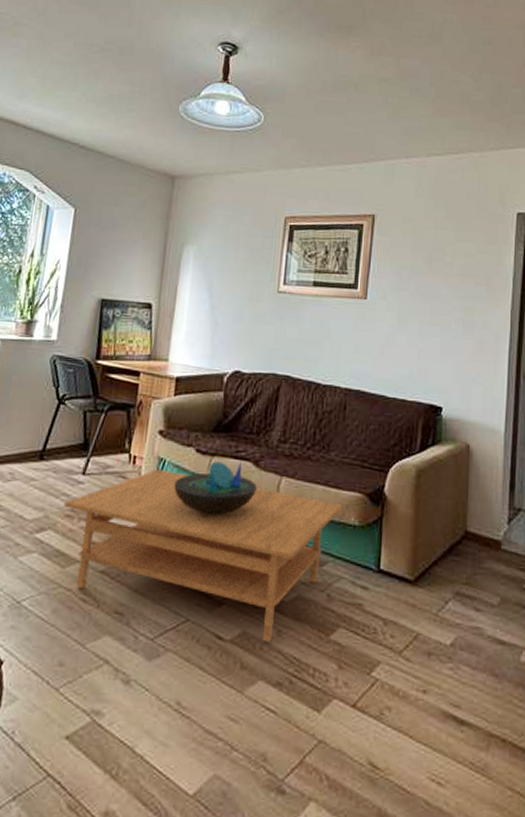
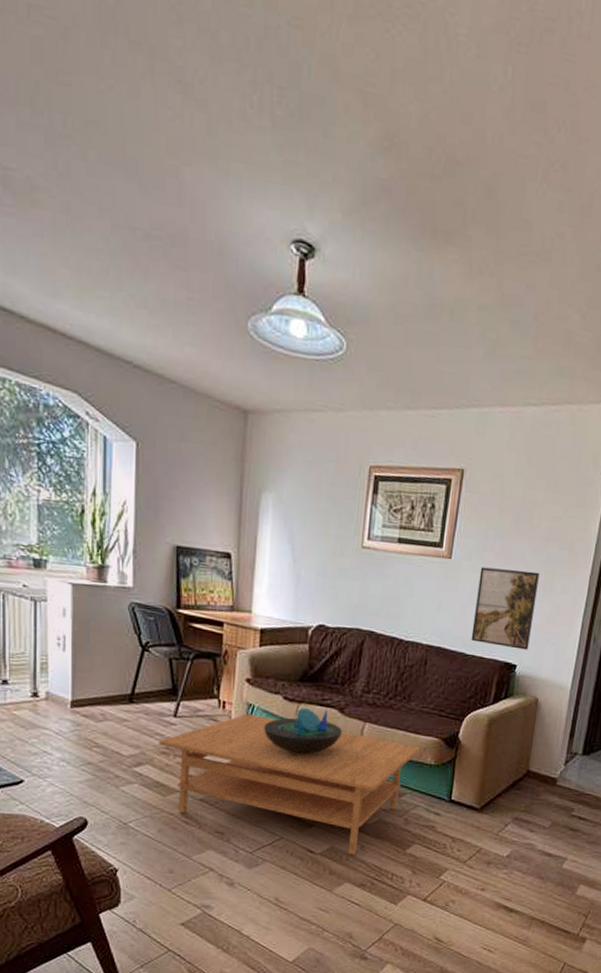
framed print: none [391,306,458,391] -> present [471,567,540,650]

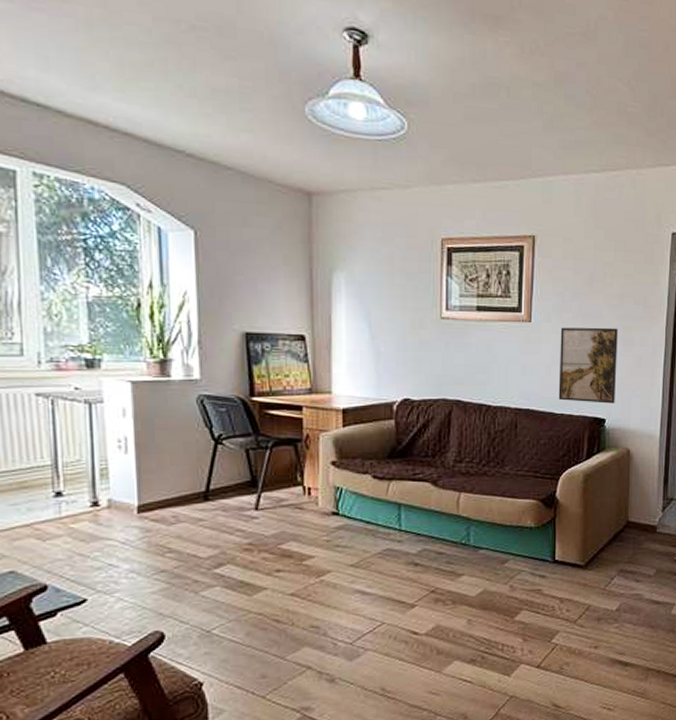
coffee table: present [159,713,421,855] -> none [241,497,519,631]
decorative bowl: present [264,707,342,754] -> none [355,483,437,532]

